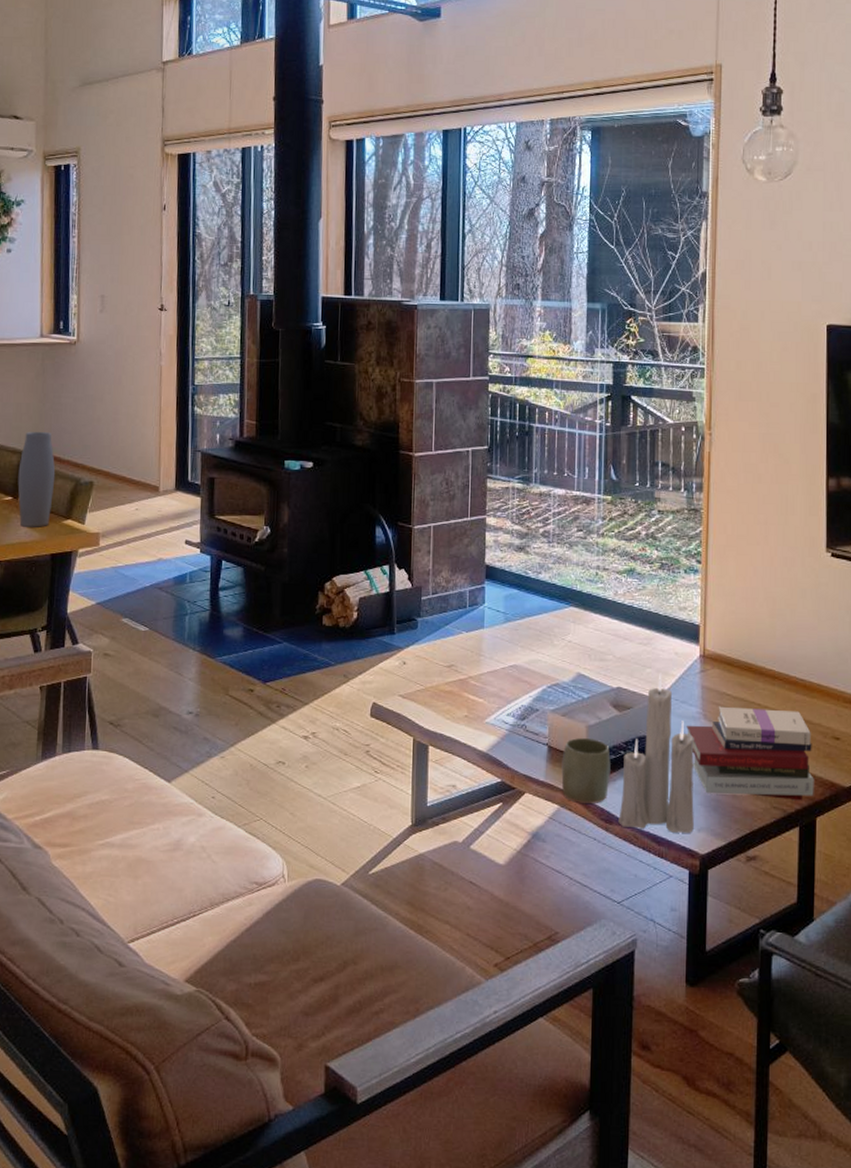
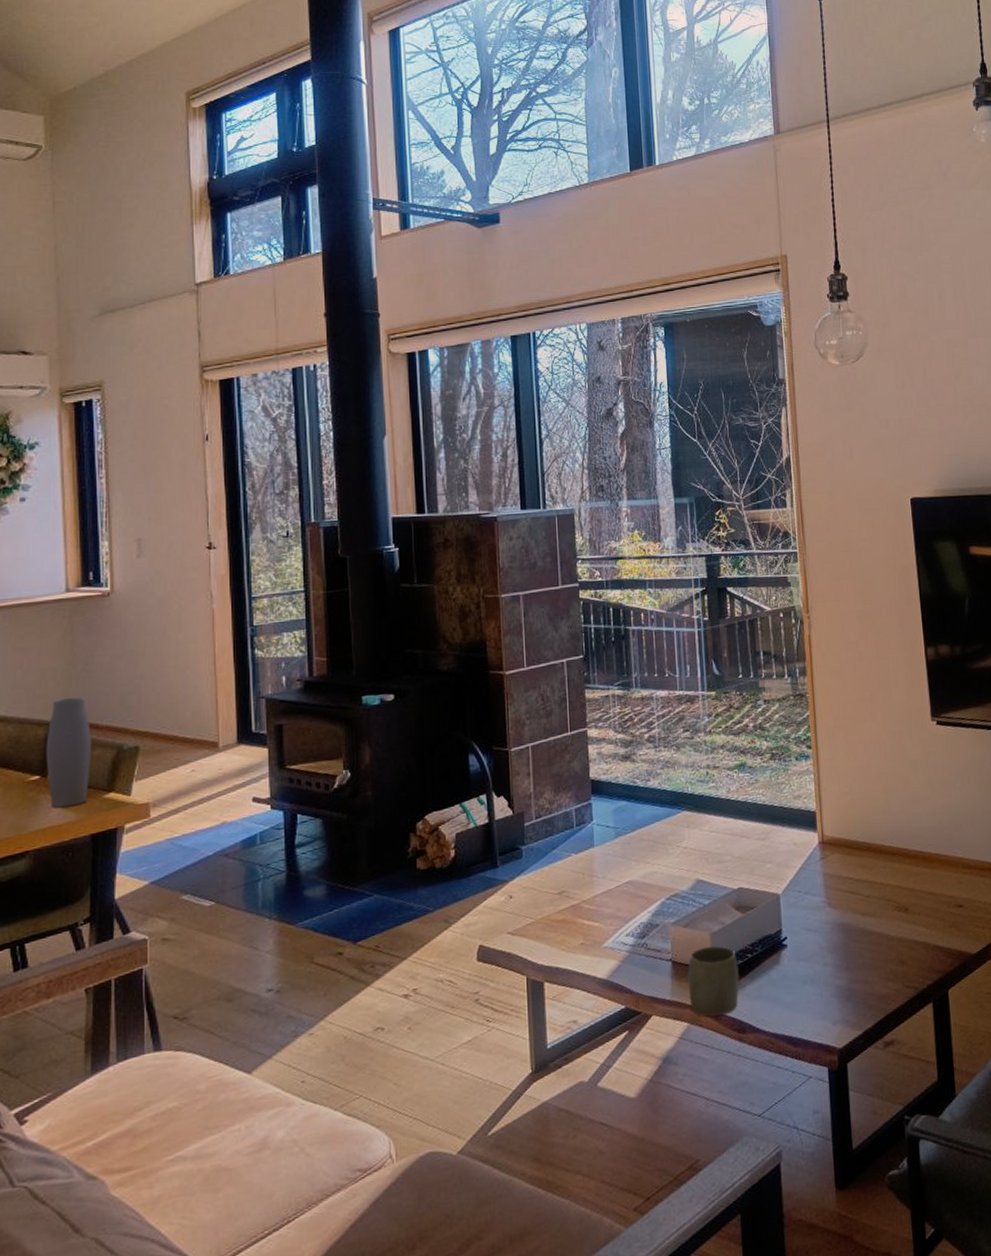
candle: present [618,673,694,833] -> none [751,866,829,1034]
books: present [686,706,814,800] -> none [812,884,944,984]

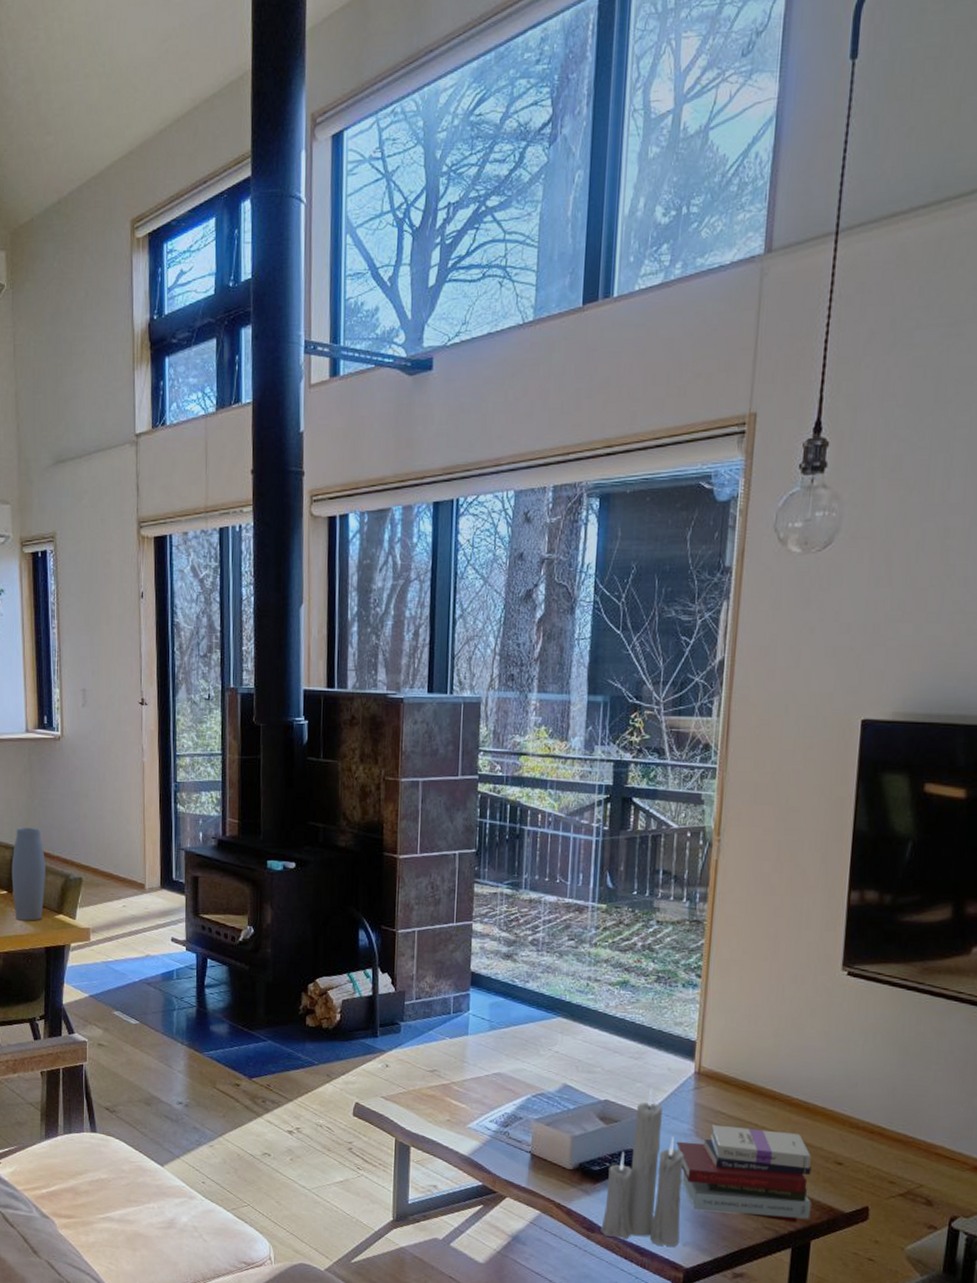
mug: present [687,946,739,1017] -> none [543,1147,595,1212]
candle: none [751,866,829,1034] -> present [601,1088,684,1247]
books: none [812,884,944,984] -> present [676,1124,812,1222]

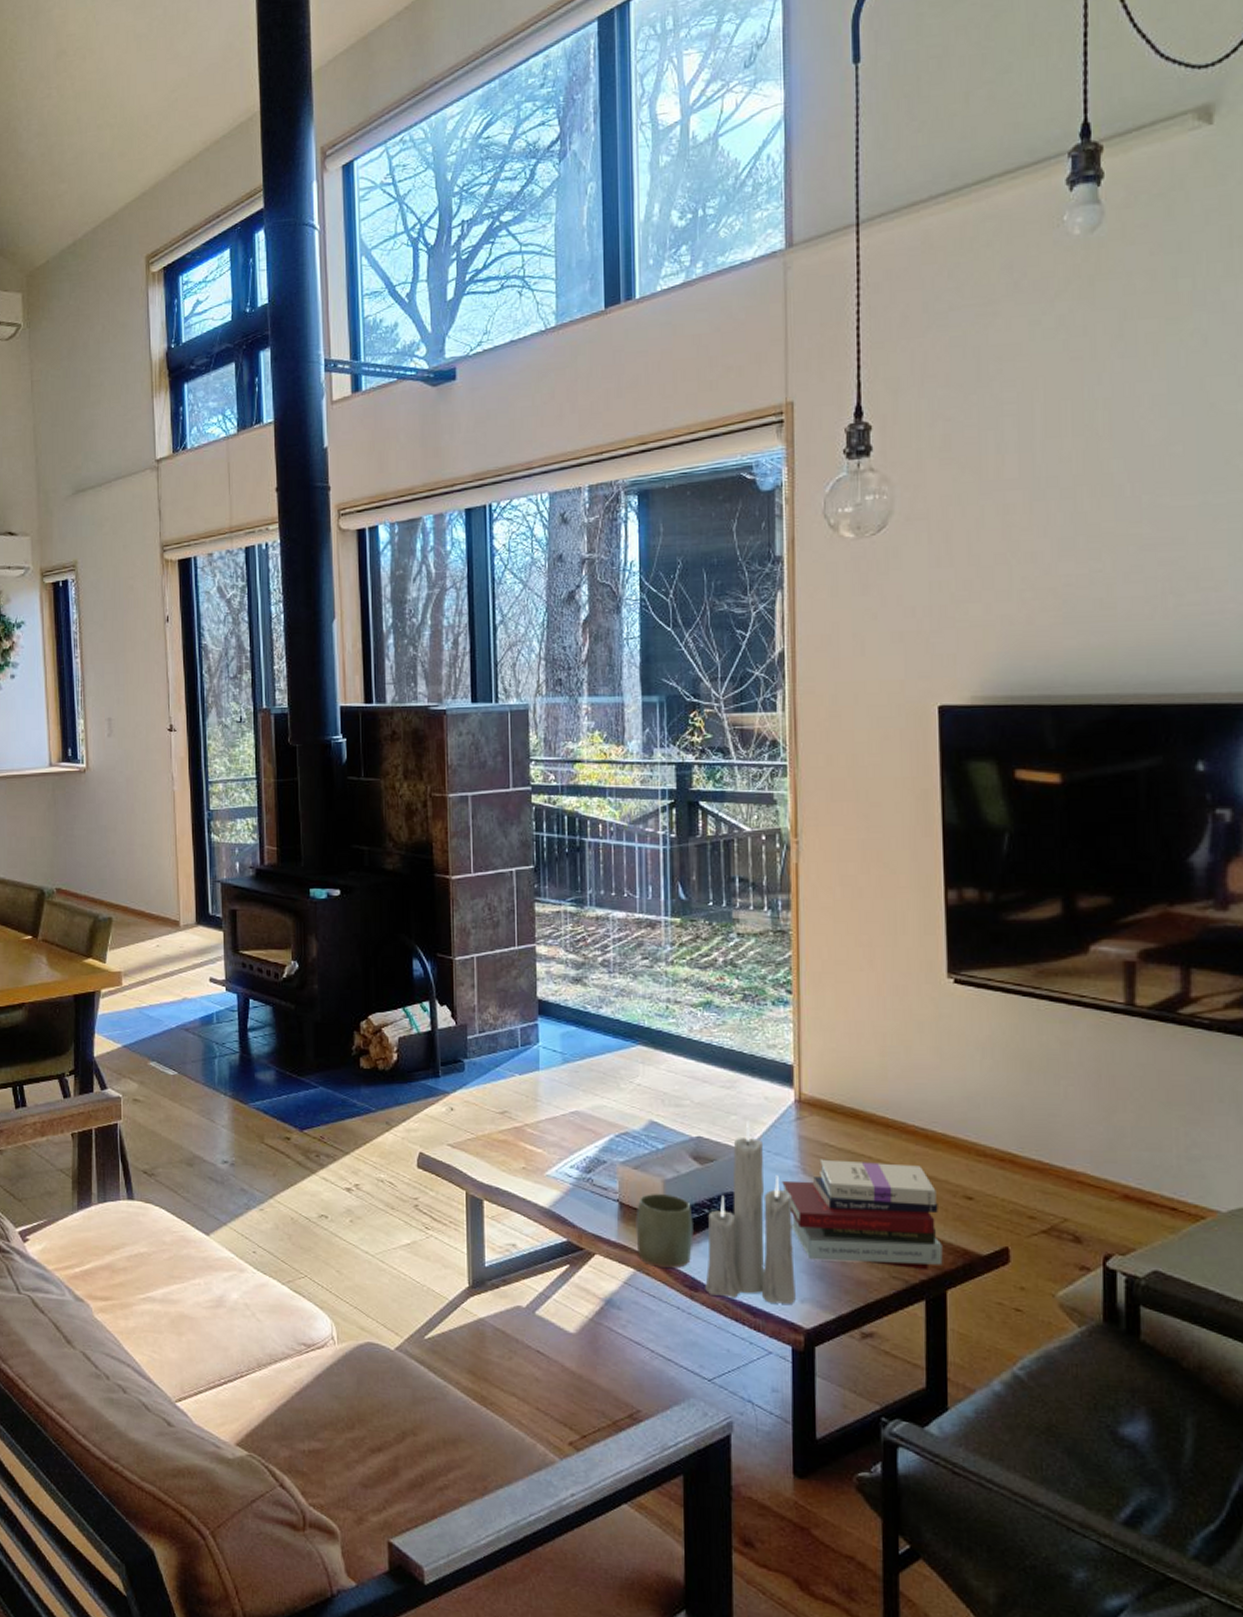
vase: present [11,827,46,921] -> none [36,867,74,967]
mug: none [543,1147,595,1212] -> present [635,1194,693,1268]

